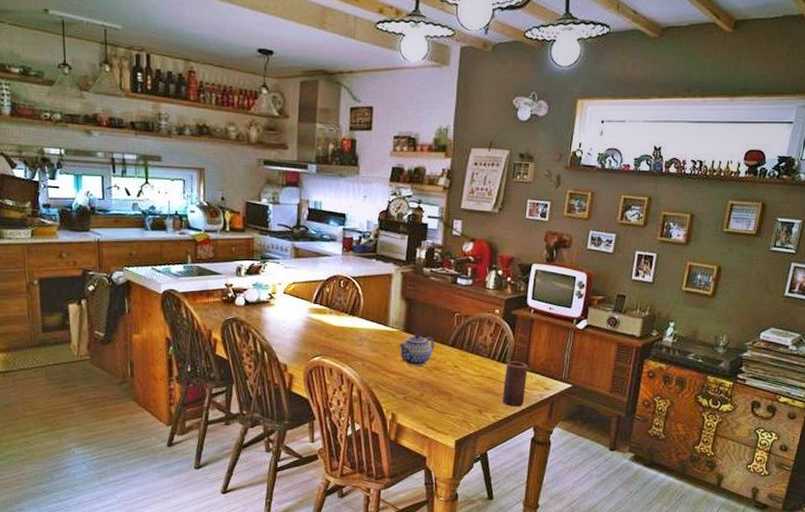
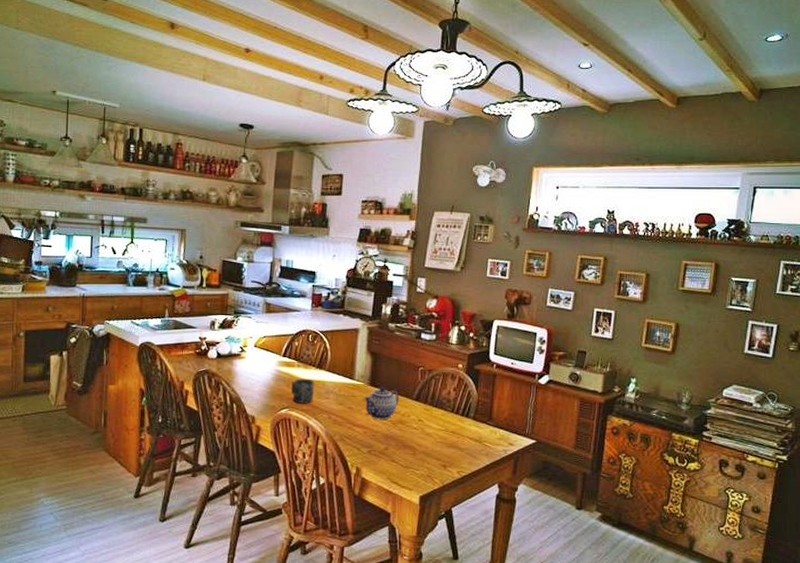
cup: none [323,326,348,352] -> present [290,378,315,405]
candle: present [502,361,527,407] -> none [466,416,491,463]

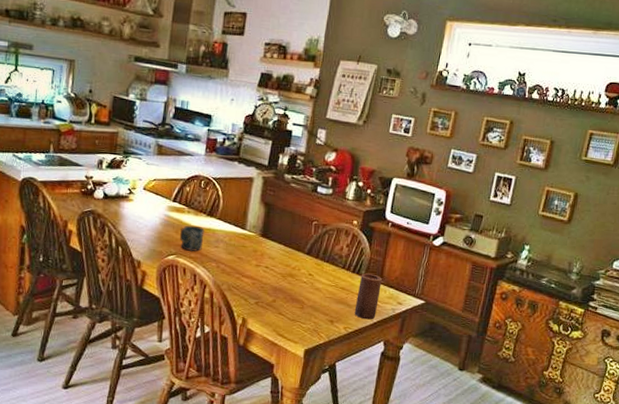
teapot: present [363,386,400,420] -> none [254,238,291,272]
candle: none [466,416,491,463] -> present [354,273,382,320]

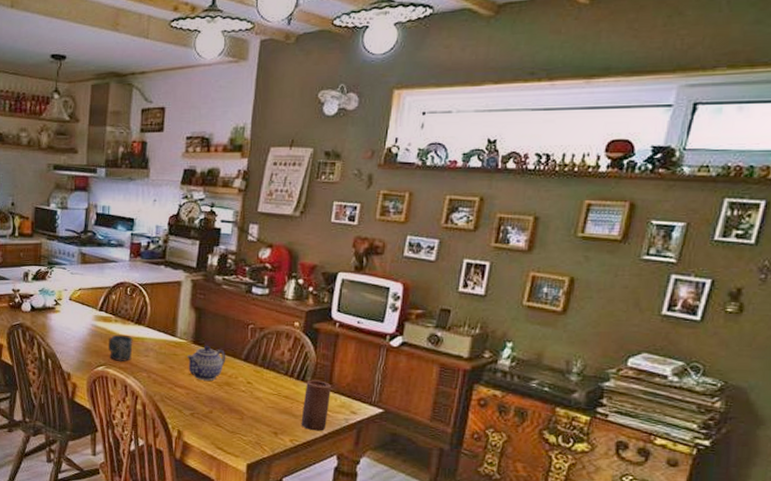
teapot: none [254,238,291,272] -> present [186,345,226,381]

